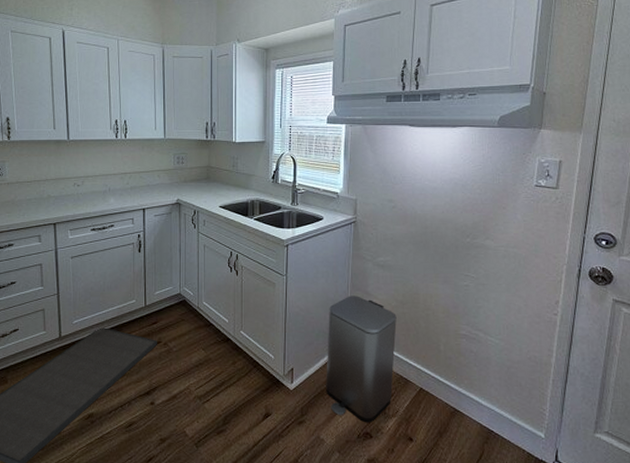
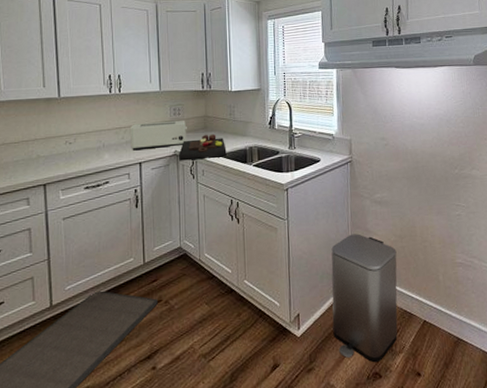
toaster: none [134,169,191,197] -> present [129,120,188,151]
cutting board: none [180,184,228,210] -> present [178,133,227,161]

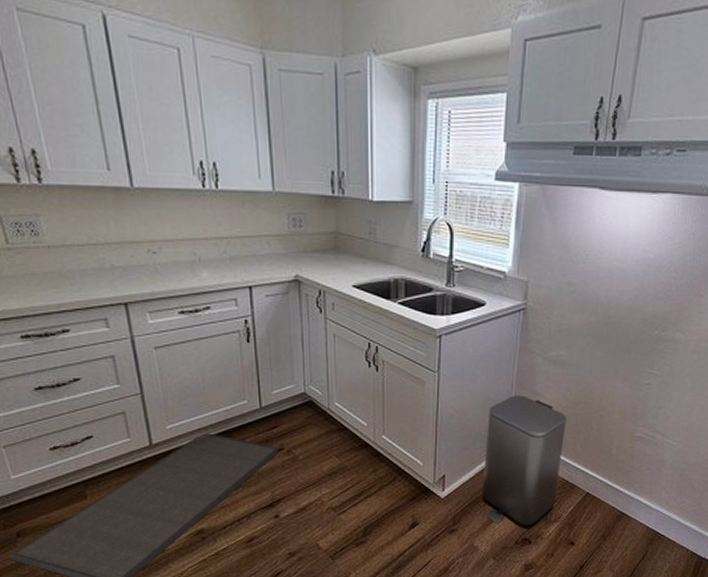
toaster: present [129,120,188,151] -> none [233,234,313,270]
cutting board: present [178,133,227,161] -> none [300,256,364,290]

